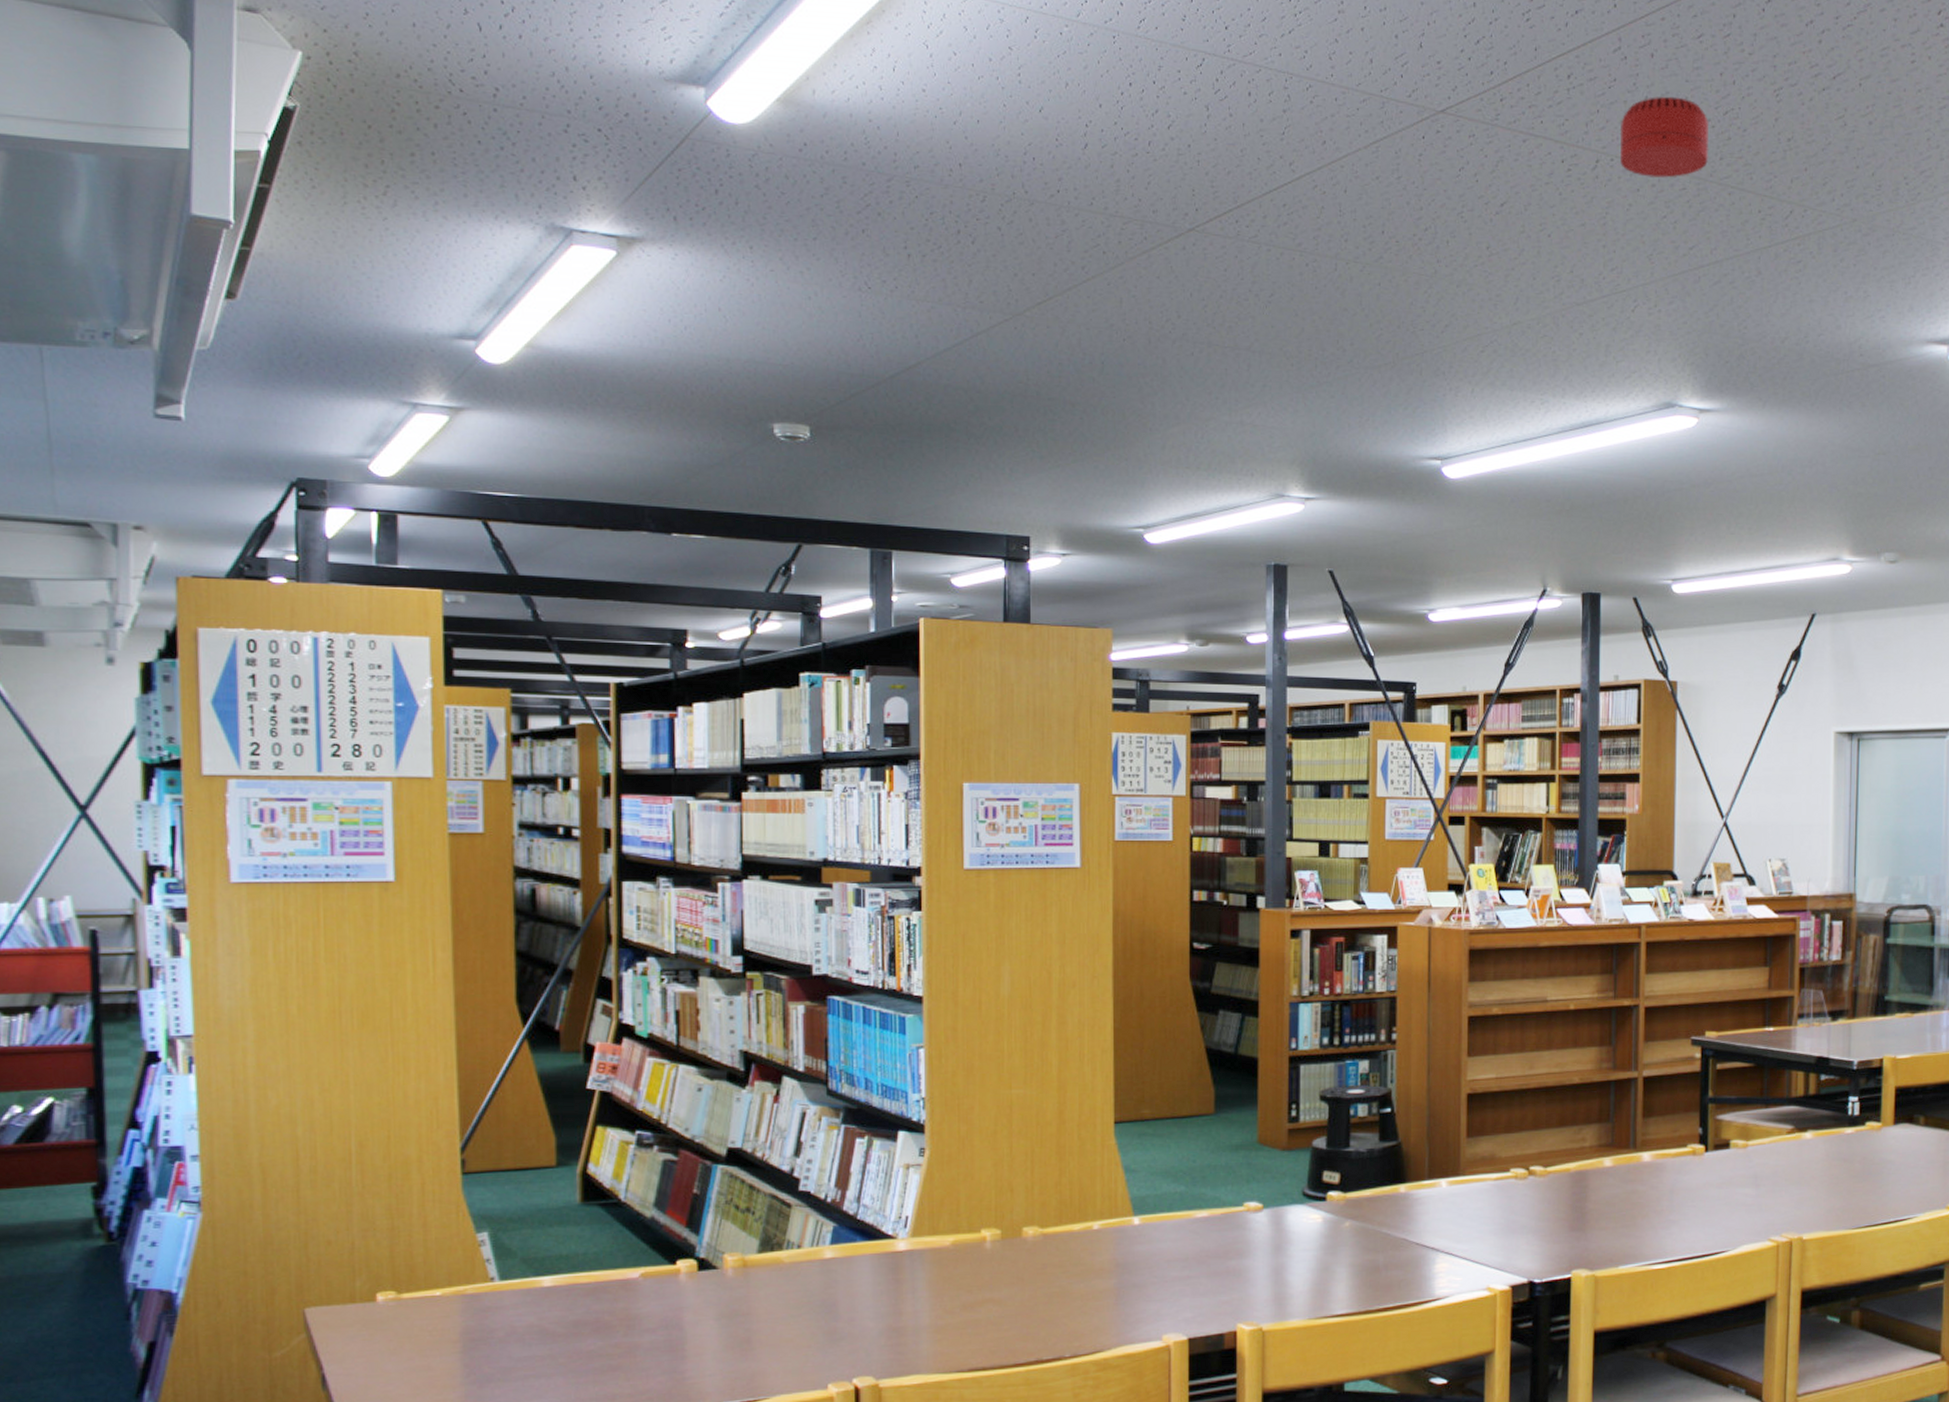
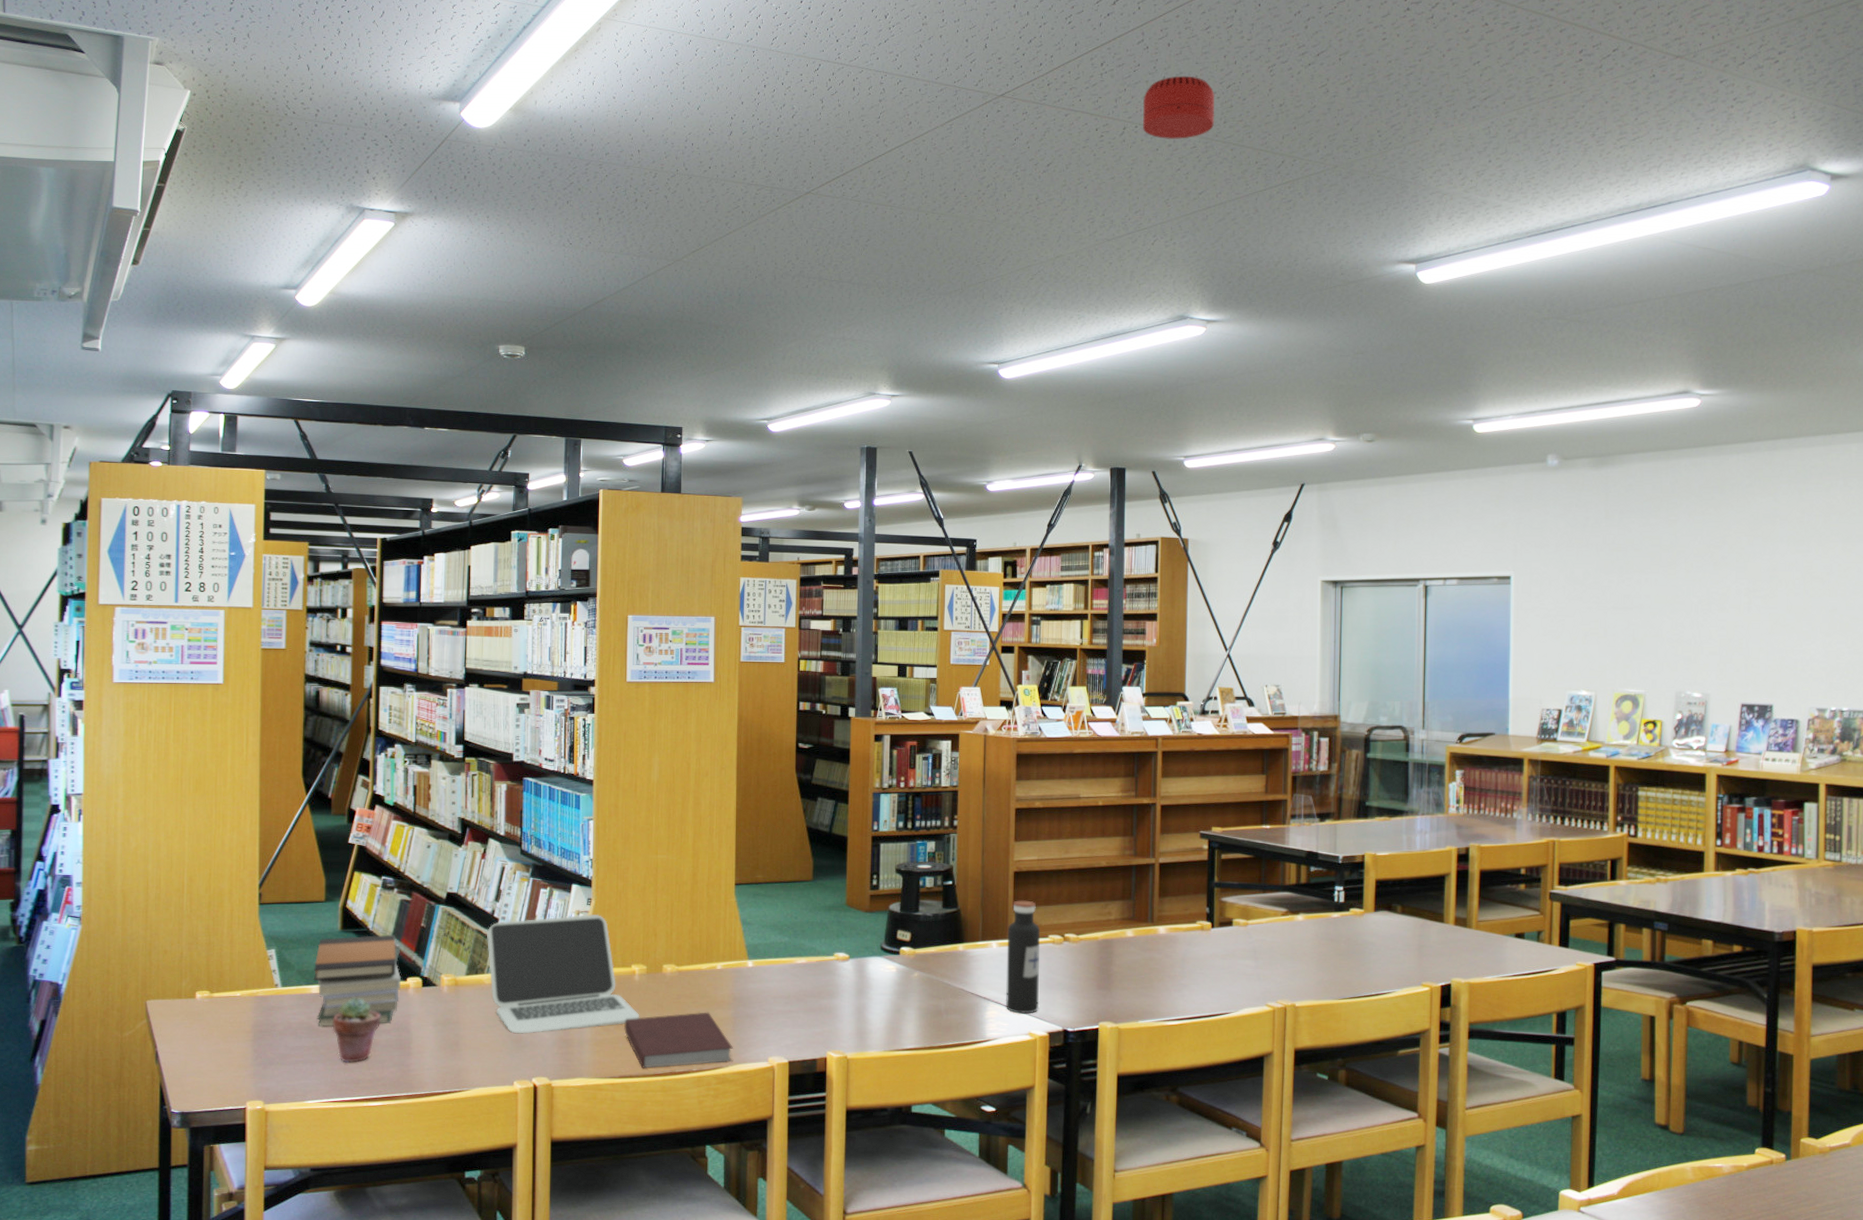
book stack: none [545,1205,669,1329] -> present [314,934,402,1027]
potted succulent: none [574,1290,643,1375] -> present [332,998,381,1064]
laptop: none [785,1167,994,1324] -> present [487,913,640,1034]
notebook: none [973,1283,1117,1358] -> present [624,1012,733,1068]
water bottle: none [1457,1128,1500,1265] -> present [1005,900,1041,1014]

